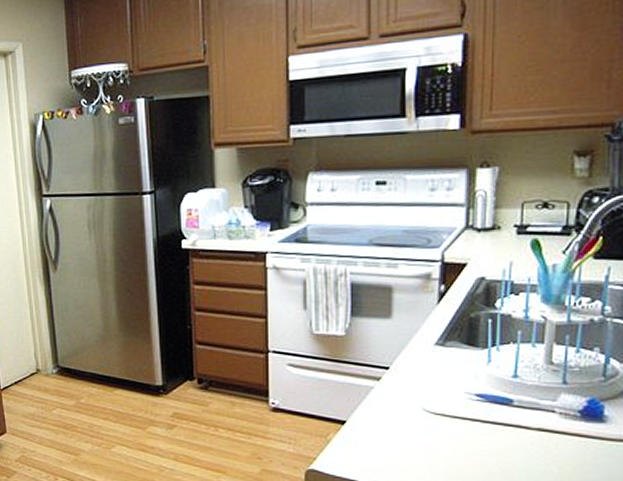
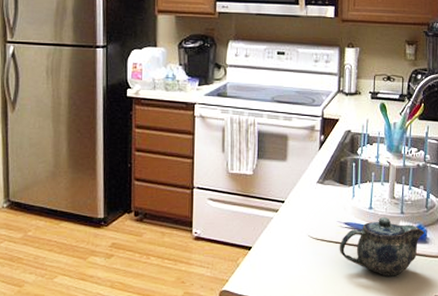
teapot: none [468,388,601,463] -> present [339,217,425,277]

